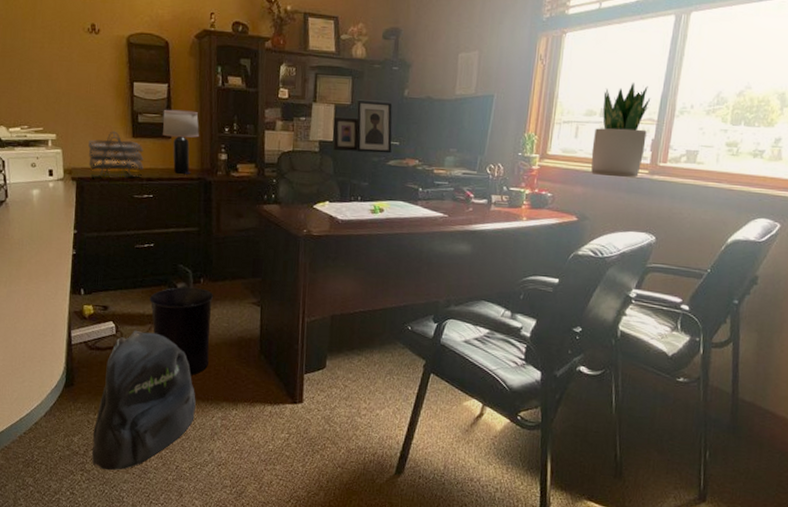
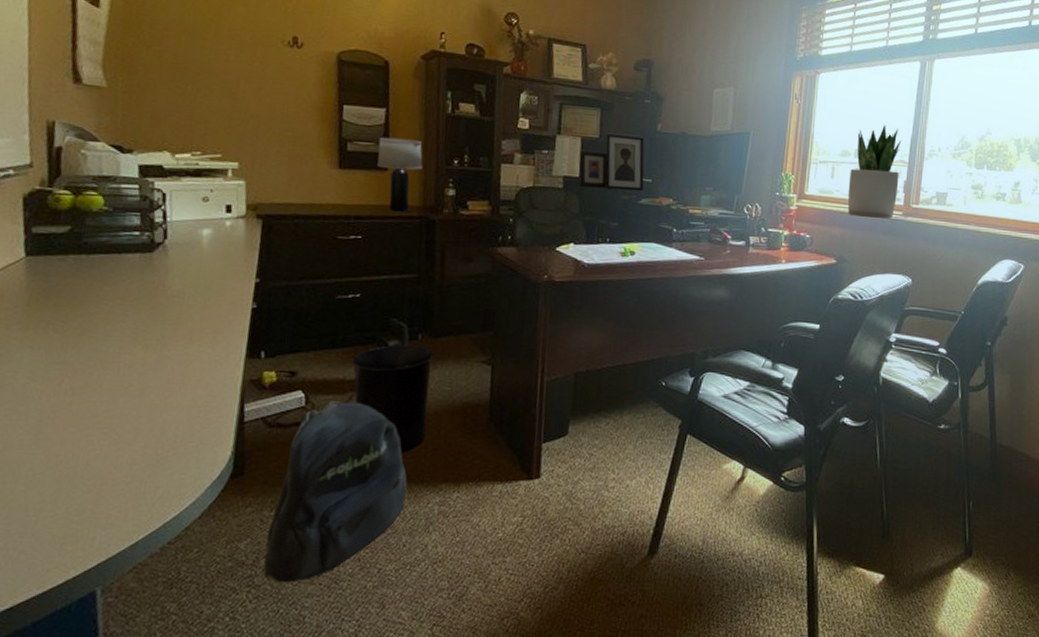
file organizer: present [88,131,144,178] -> none [280,160,352,216]

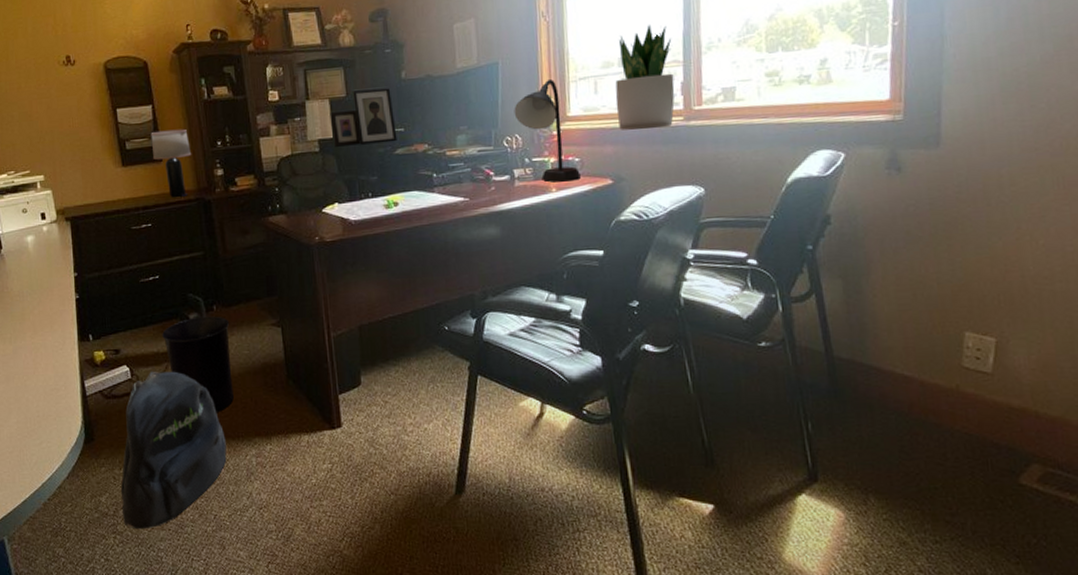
desk lamp: none [757,158,809,255] -> present [514,80,581,182]

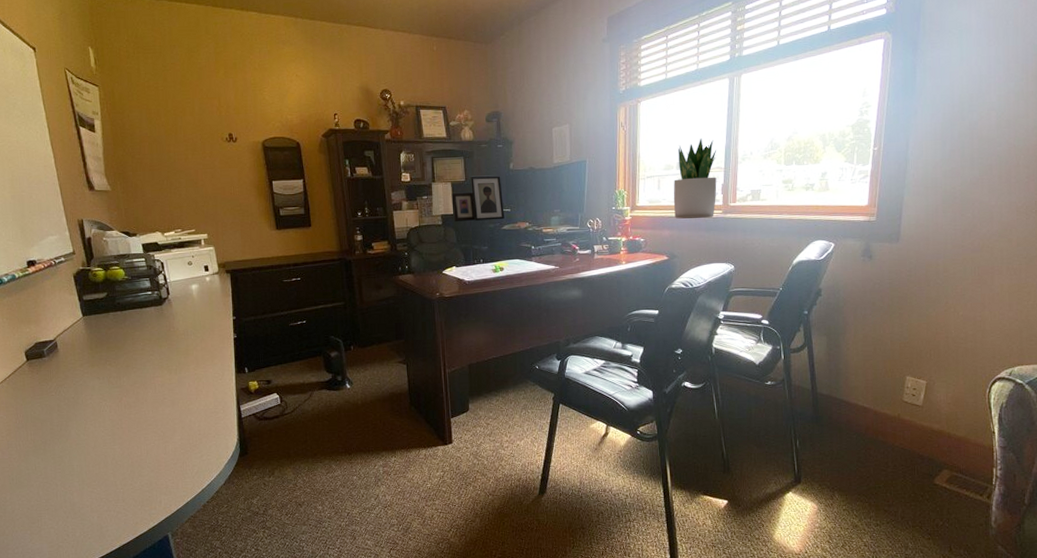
backpack: present [120,371,227,530] -> none [269,398,359,525]
table lamp: present [150,129,191,198] -> none [301,200,335,258]
waste bin: present [162,316,234,412] -> none [307,354,366,431]
desk lamp: present [514,80,581,182] -> none [596,177,644,257]

